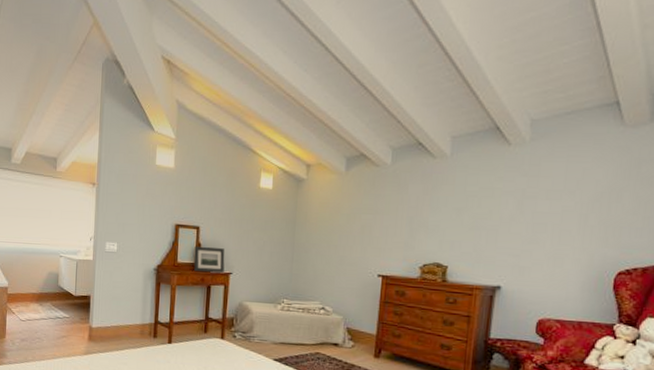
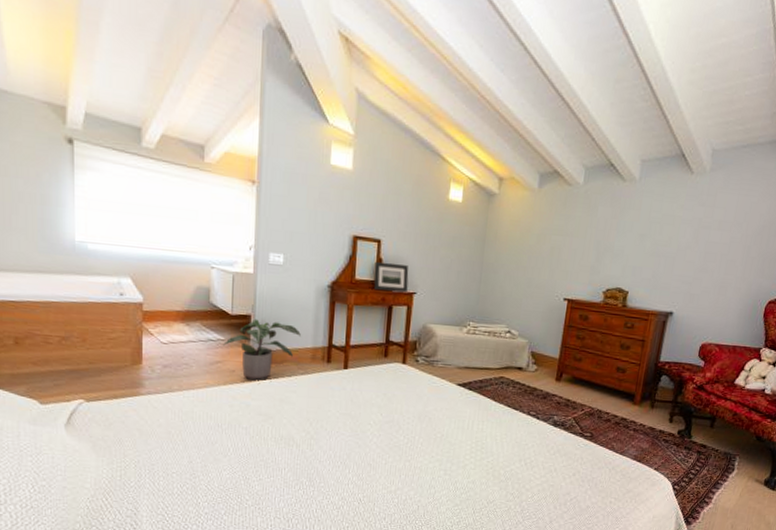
potted plant: none [68,299,131,353] -> present [223,318,301,380]

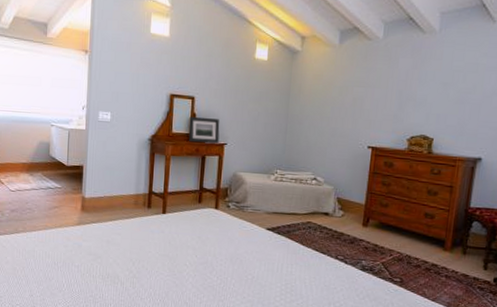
potted plant: present [223,318,301,380] -> none [60,169,125,224]

